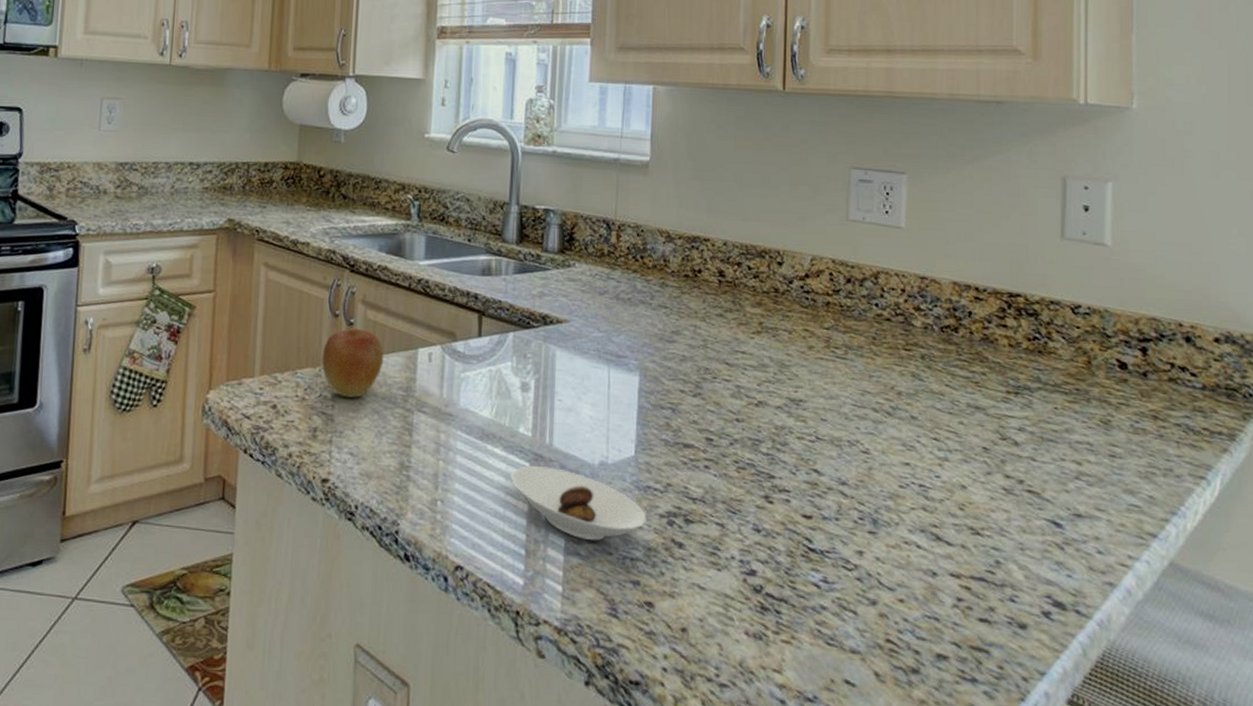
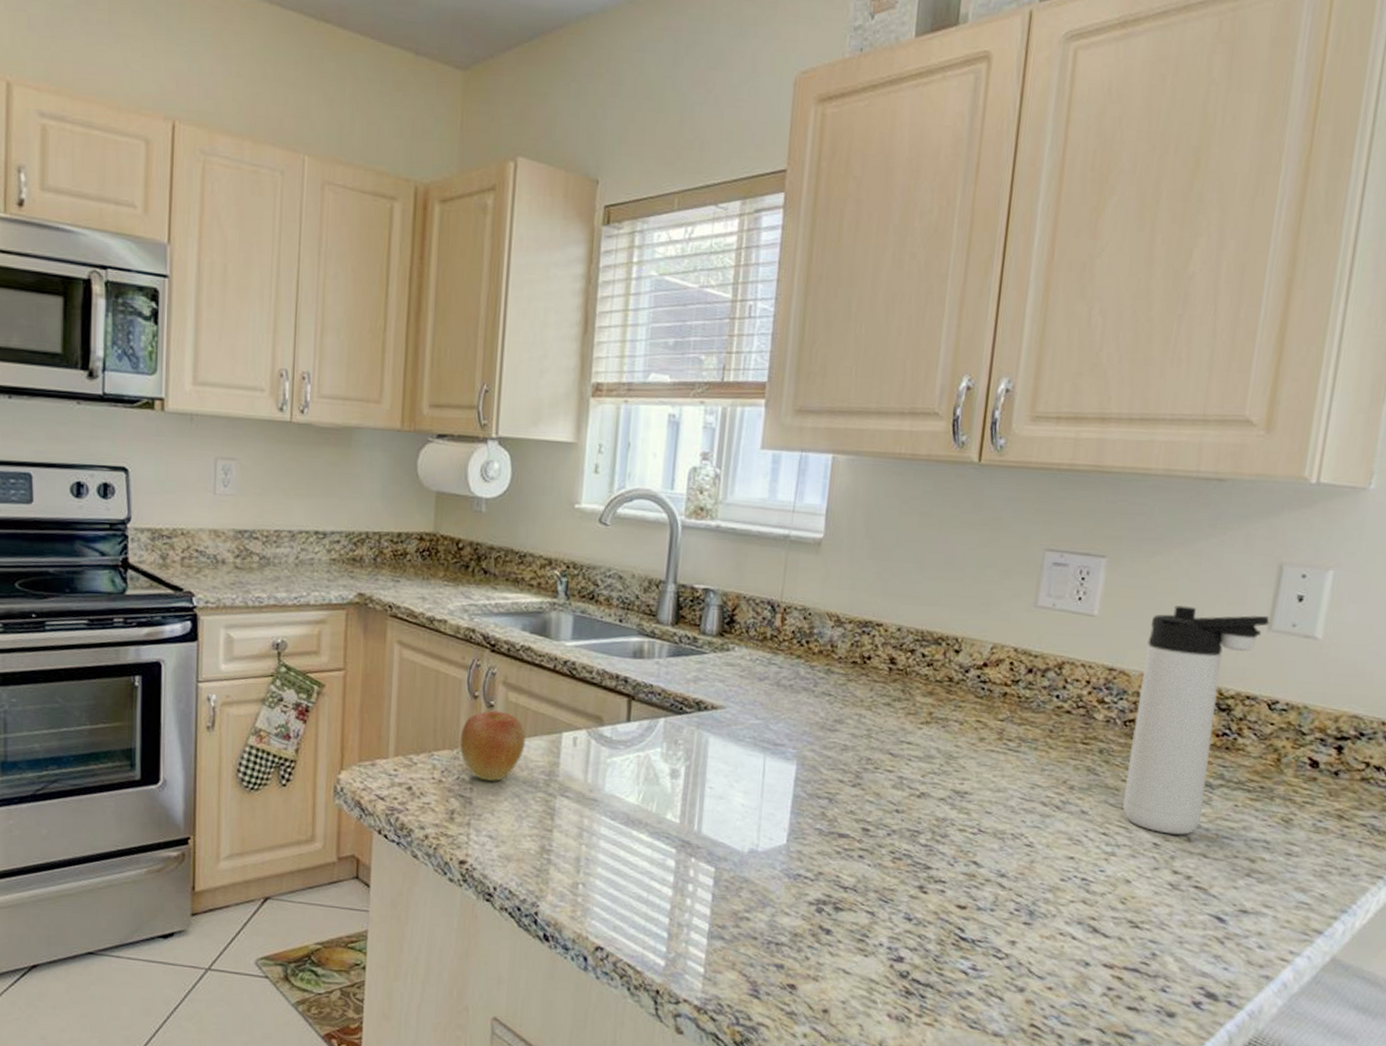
saucer: present [510,466,646,541] -> none [655,852,795,926]
thermos bottle: none [949,217,1062,439] -> present [1122,605,1270,835]

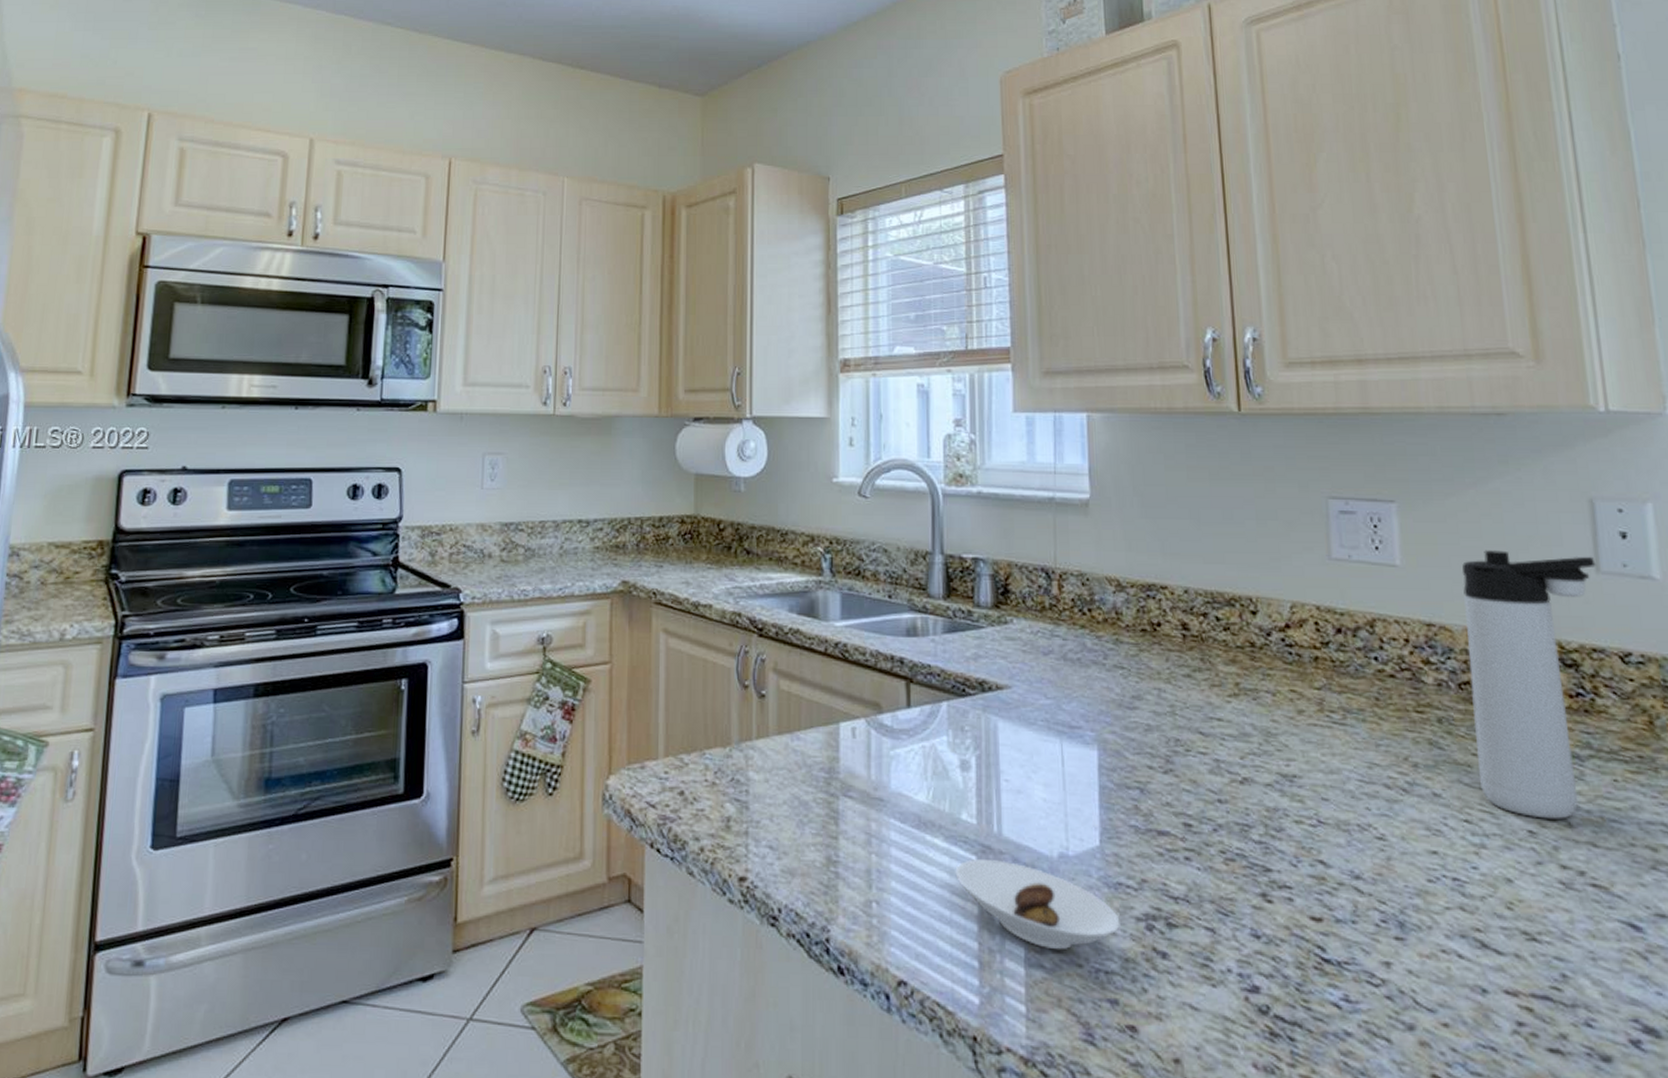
apple: present [459,710,526,781] -> none [732,701,801,782]
saucer: none [655,852,795,926] -> present [955,859,1120,950]

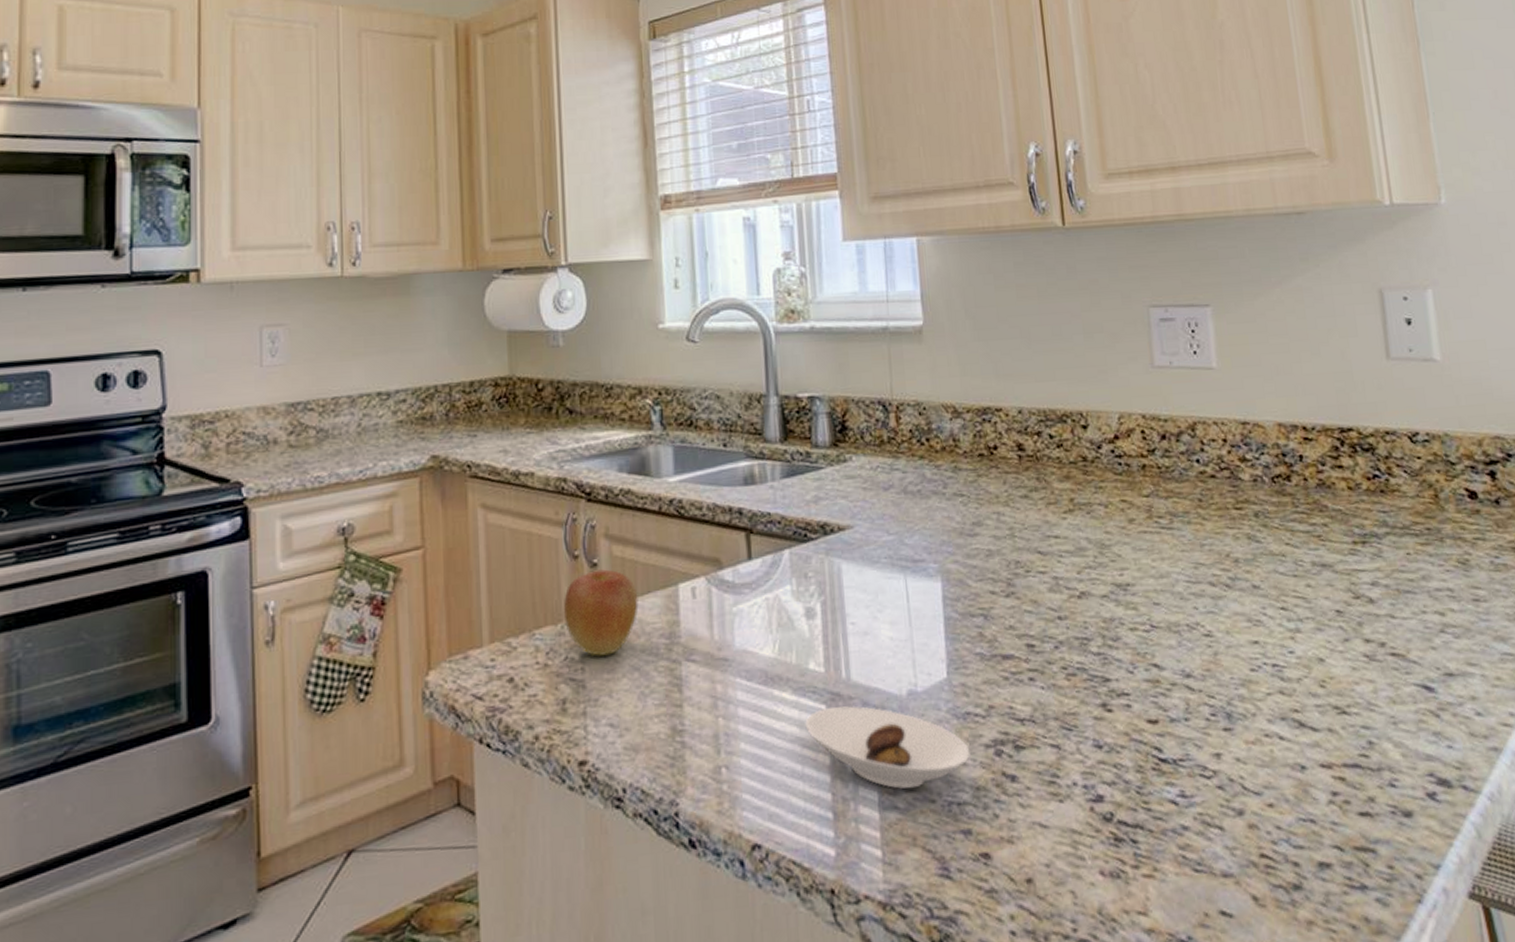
apple: none [732,701,801,782] -> present [563,569,639,656]
thermos bottle: present [1462,550,1596,819] -> none [1271,344,1386,598]

